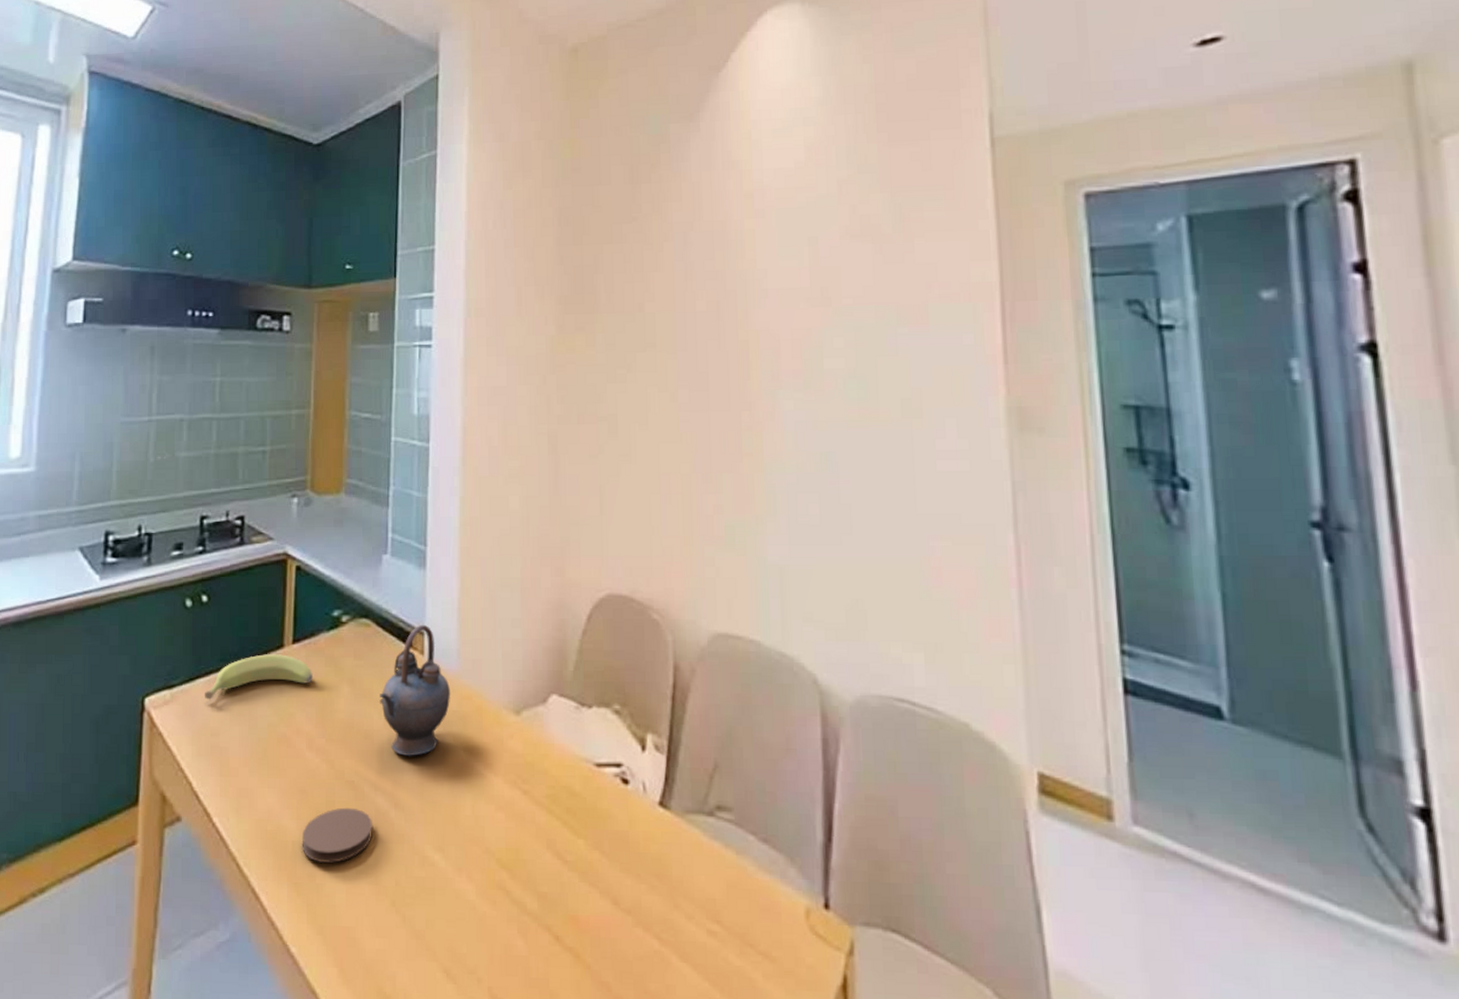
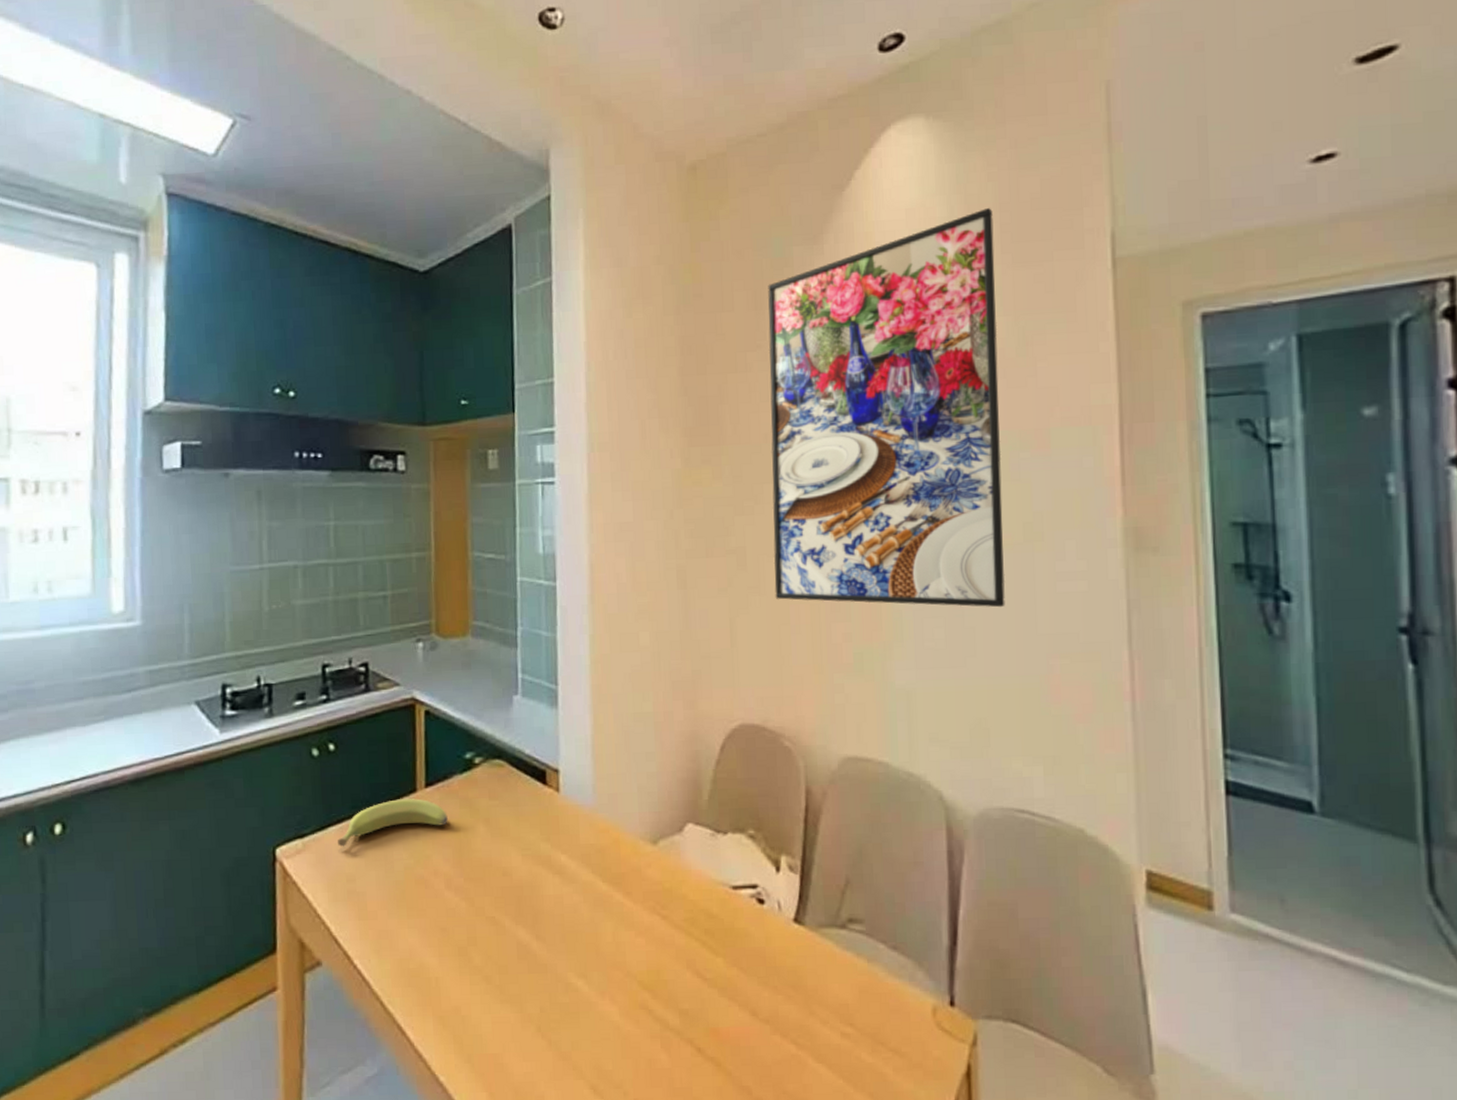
coaster: present [301,807,372,863] -> none [445,942,515,996]
teapot: present [380,624,451,756] -> none [516,762,588,890]
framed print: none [644,89,883,485] -> present [768,208,1005,608]

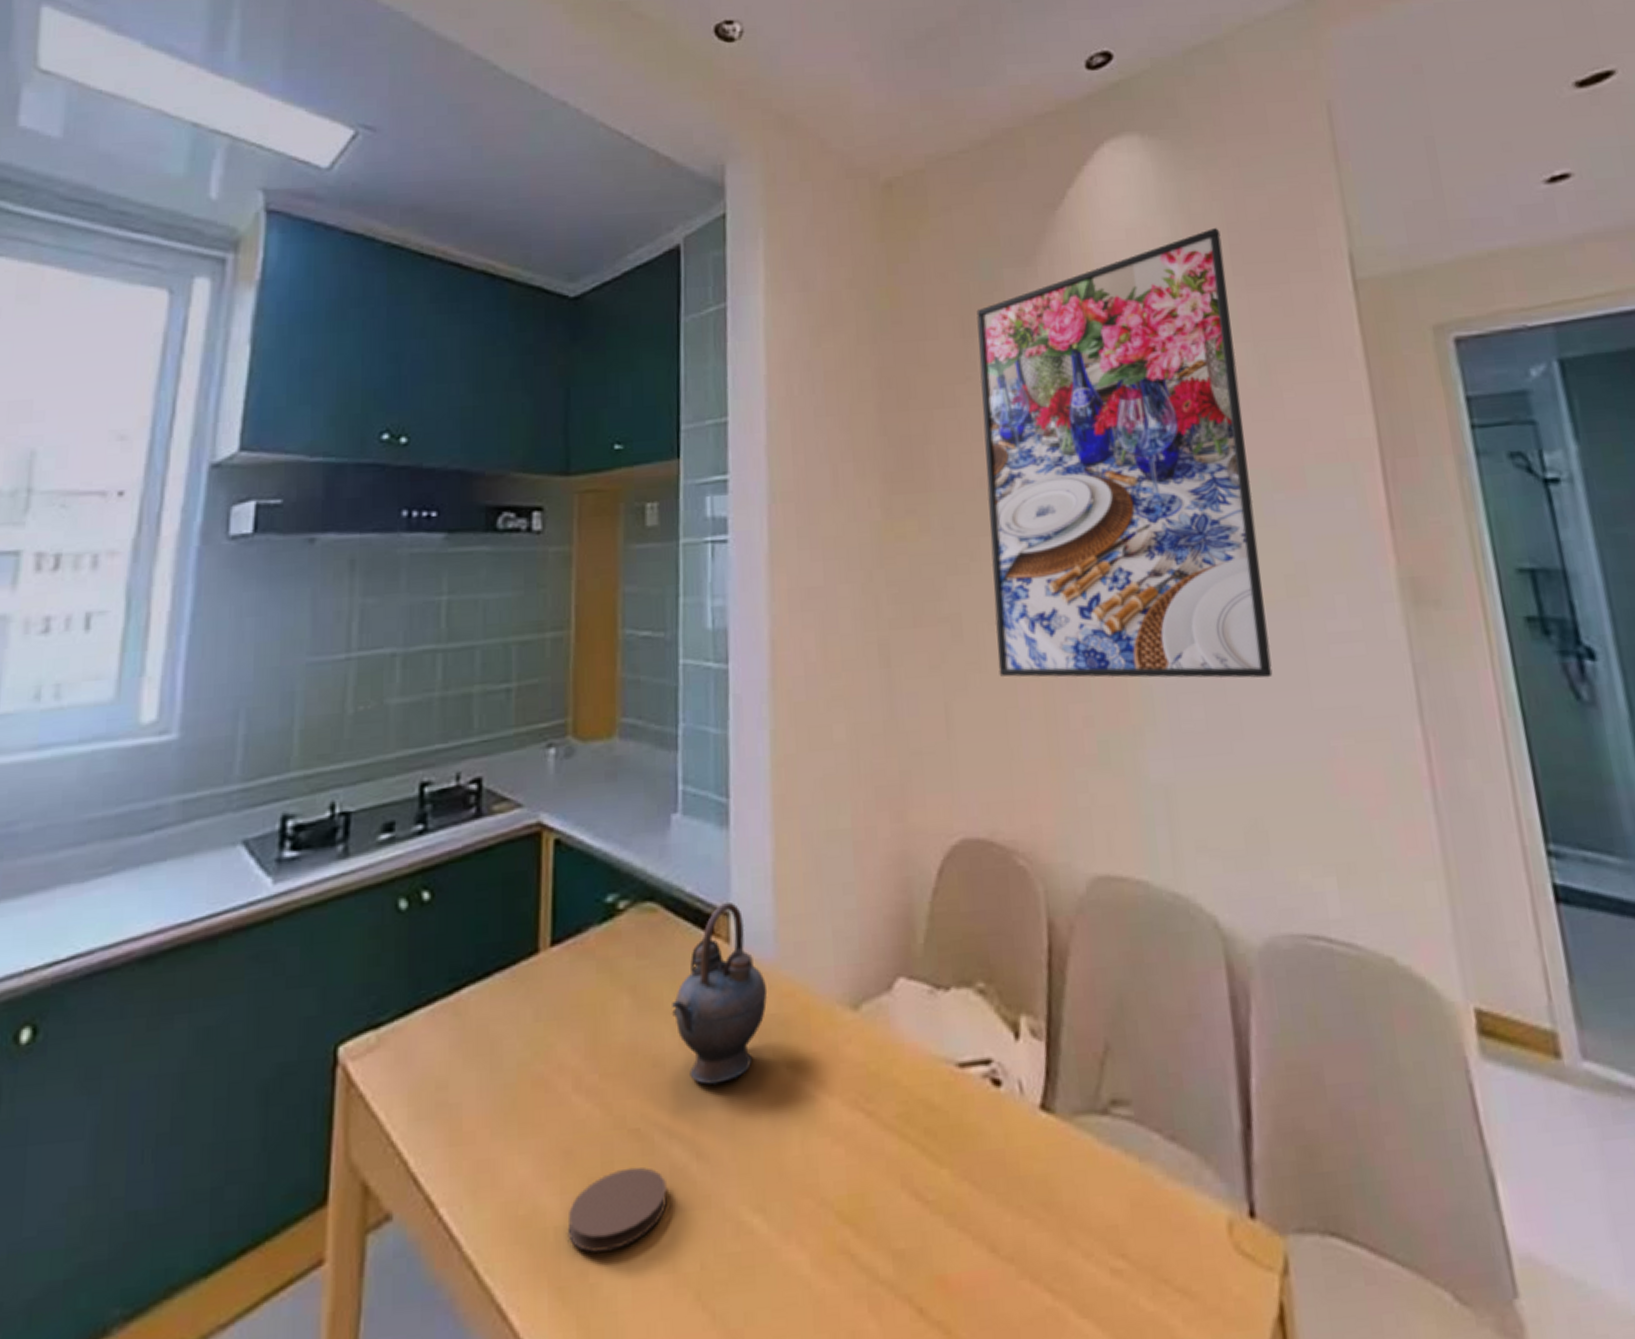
banana: present [338,798,448,847] -> none [426,962,580,1038]
coaster: none [445,942,515,996] -> present [567,1167,667,1252]
teapot: none [516,762,588,890] -> present [672,901,768,1085]

